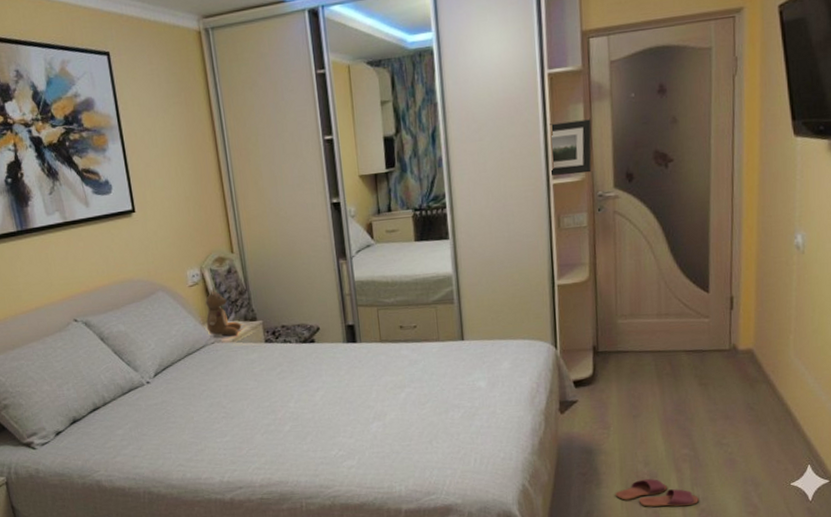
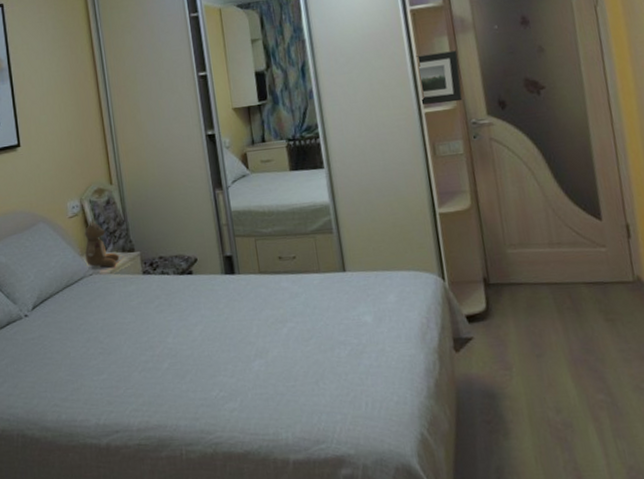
slippers: present [615,479,699,507] -> none [526,429,625,463]

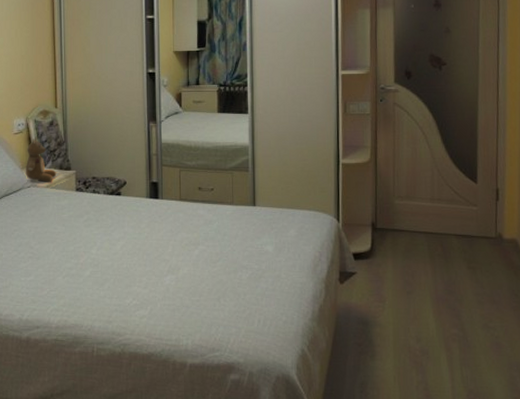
picture frame: present [416,50,463,105] -> none [340,23,377,68]

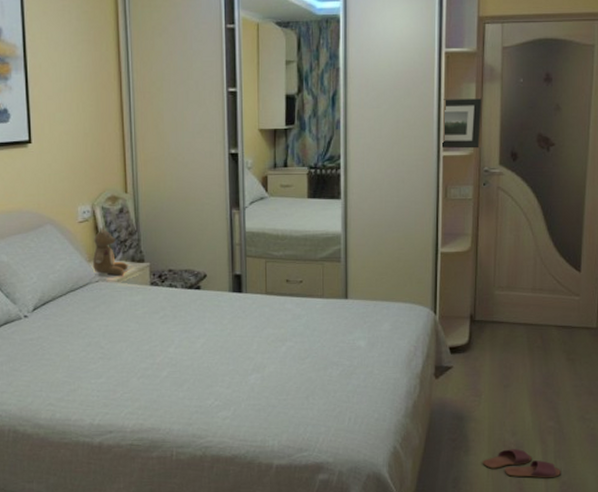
picture frame: none [340,23,377,68] -> present [442,98,482,149]
slippers: none [388,355,467,386] -> present [482,449,561,478]

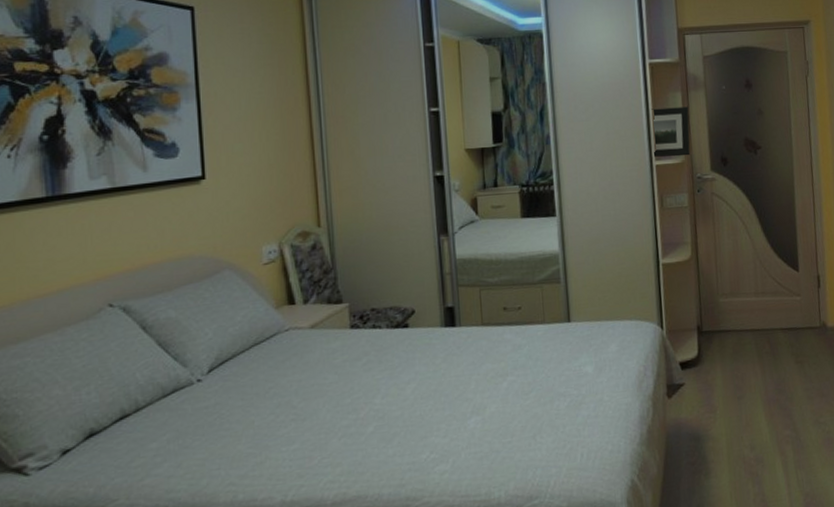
stuffed bear: present [93,225,128,276] -> none [281,265,324,322]
slippers: present [482,449,561,478] -> none [723,464,803,496]

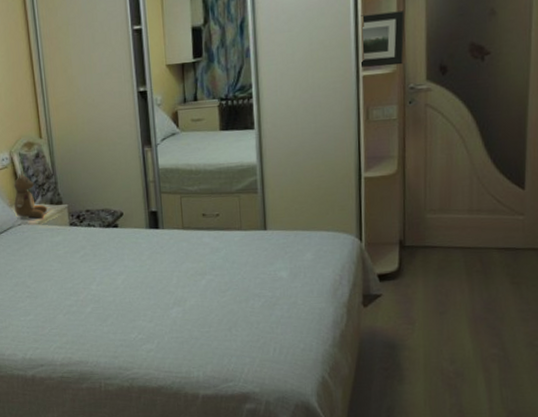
stuffed bear: none [281,265,324,322] -> present [14,171,48,219]

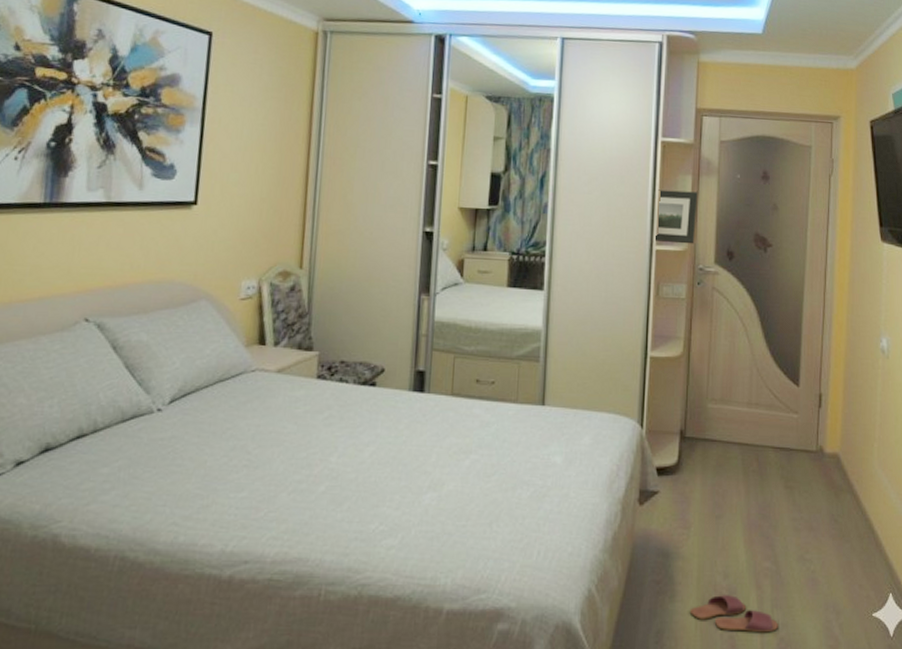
stuffed bear: present [14,171,48,219] -> none [251,304,293,365]
slippers: none [418,377,507,407] -> present [689,595,778,633]

